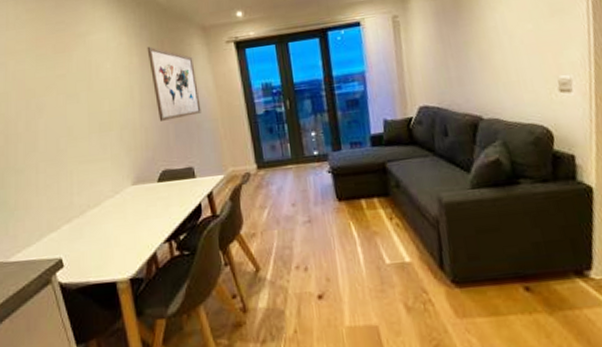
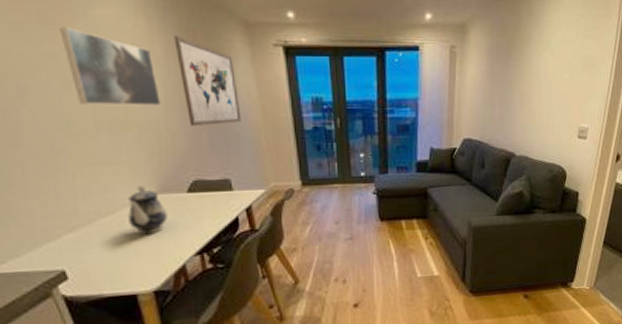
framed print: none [67,53,138,113] -> present [59,27,162,106]
teapot: none [110,177,142,224] -> present [127,184,168,235]

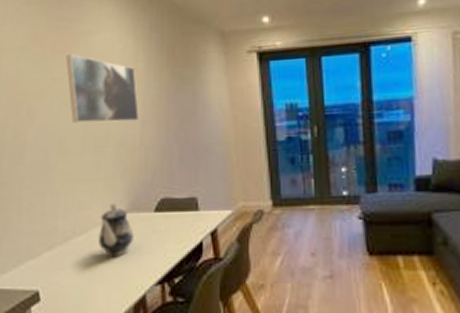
wall art: present [174,35,241,126] -> none [155,51,212,140]

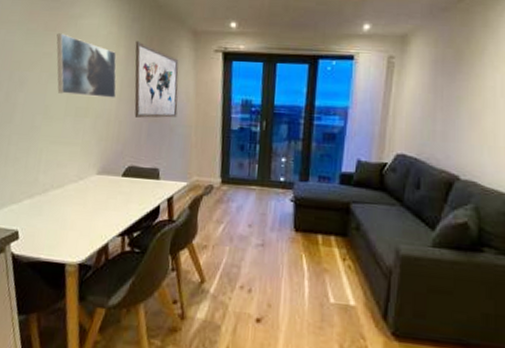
teapot: present [98,202,134,258] -> none [72,164,103,211]
wall art: none [155,51,212,140] -> present [134,41,179,118]

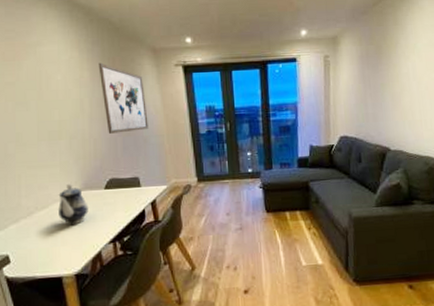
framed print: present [56,33,117,98] -> none [17,62,88,120]
teapot: none [72,164,103,211] -> present [58,183,88,226]

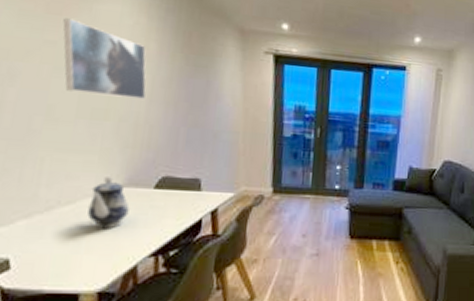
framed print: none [17,62,88,120] -> present [63,18,146,99]
wall art: present [98,62,149,134] -> none [169,35,224,123]

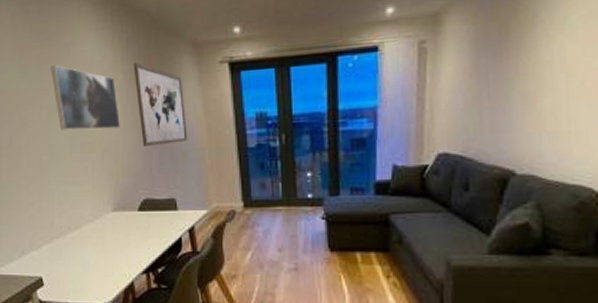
teapot: present [87,175,130,229] -> none [90,202,121,250]
wall art: none [169,35,224,123] -> present [133,62,187,146]

